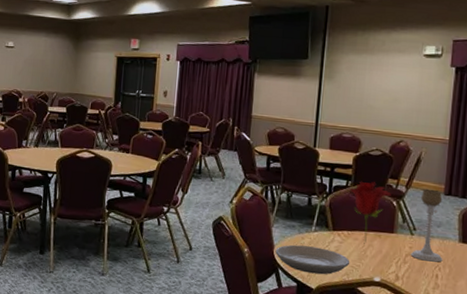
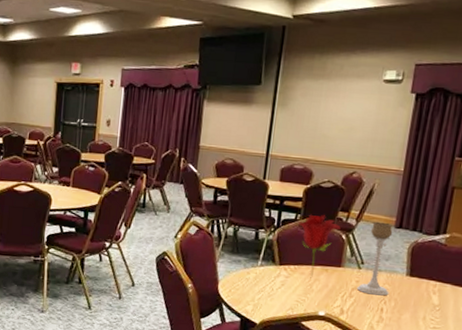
plate: present [275,244,350,275] -> none [219,279,296,310]

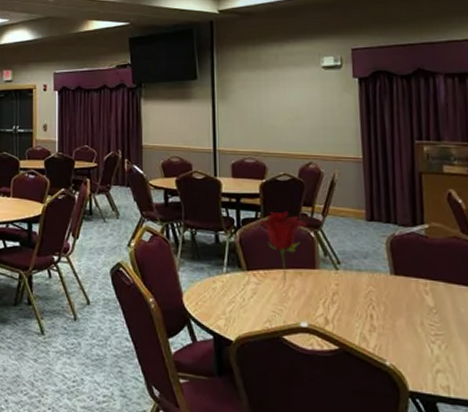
candle holder: present [356,221,393,296] -> none [337,215,376,300]

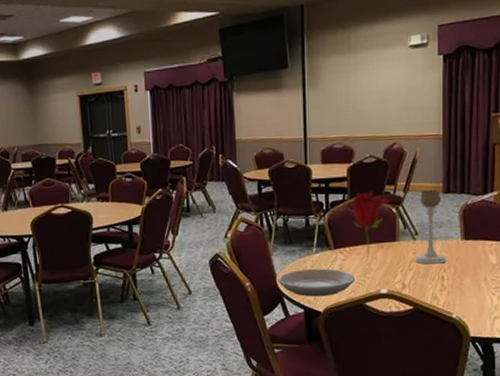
plate: none [184,290,271,324] -> present [278,268,356,297]
candle holder: none [337,215,376,300] -> present [414,189,447,264]

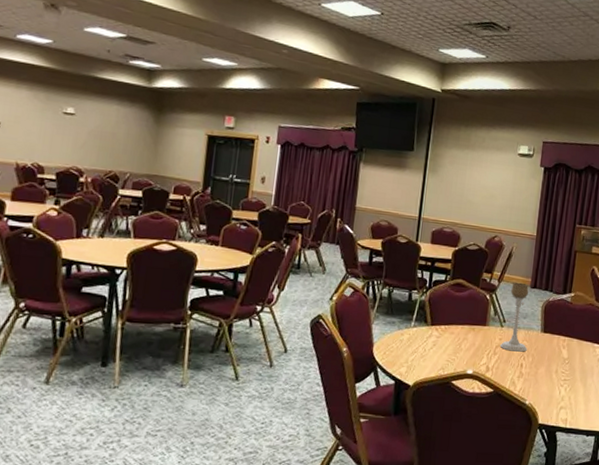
plate: present [278,268,356,297] -> none [374,341,446,371]
flower: present [346,191,390,257] -> none [447,275,485,338]

